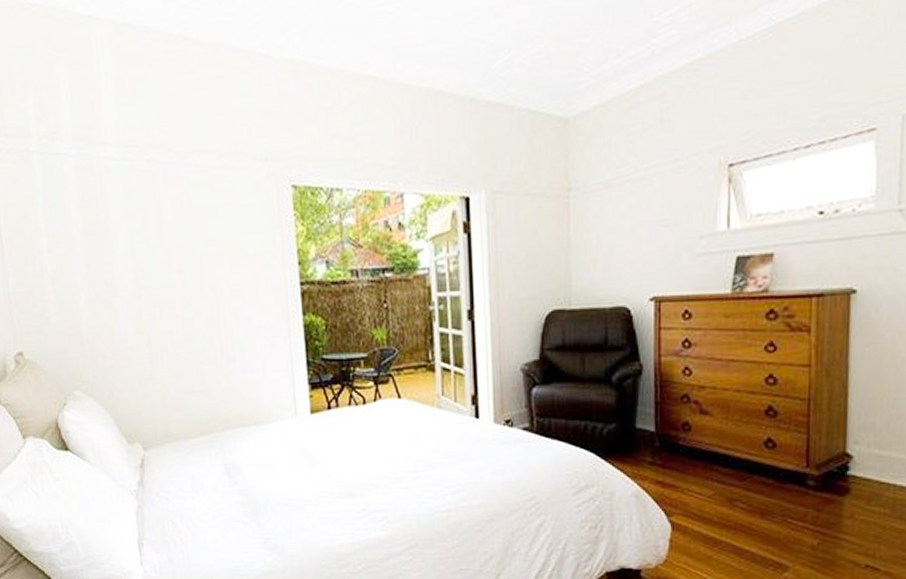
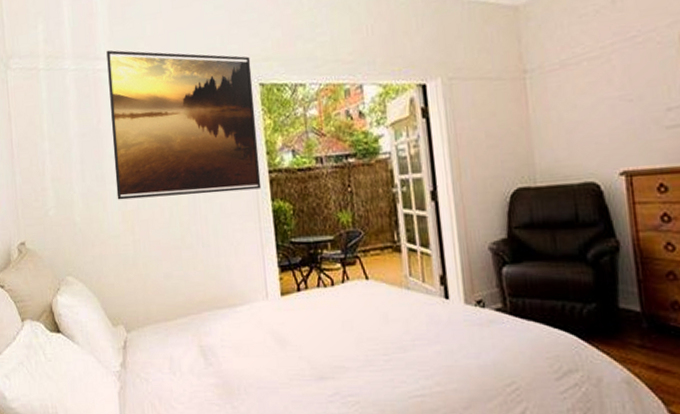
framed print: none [113,134,292,309] -> present [106,50,262,200]

